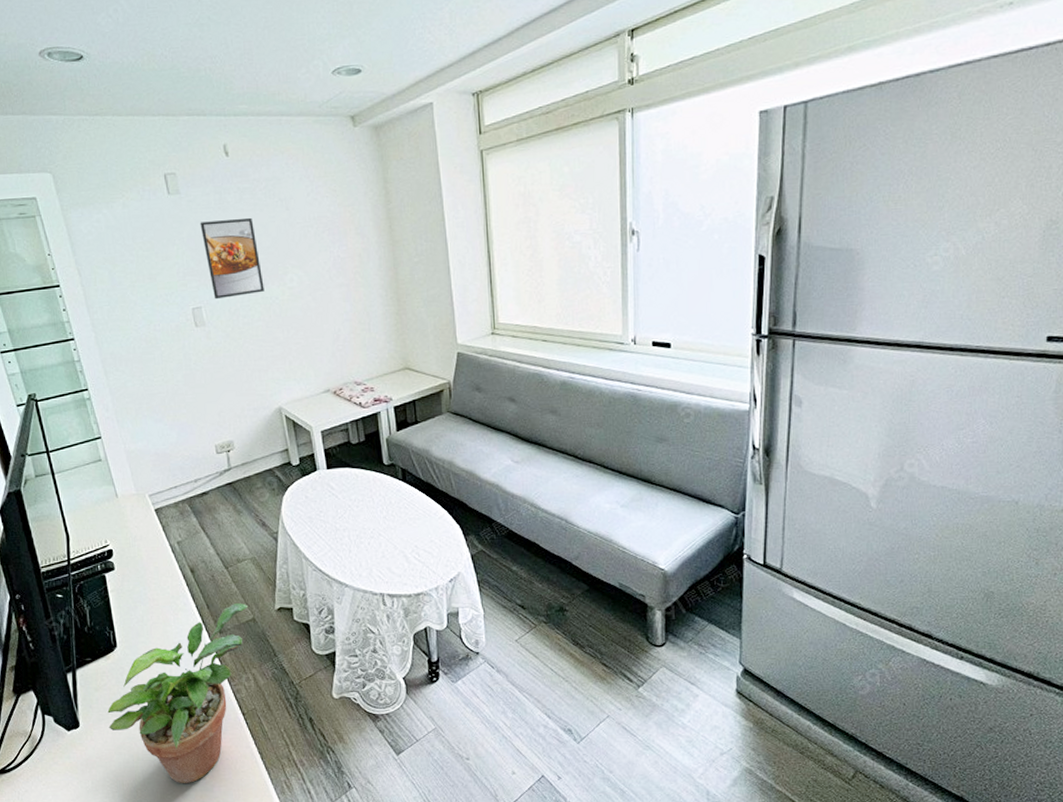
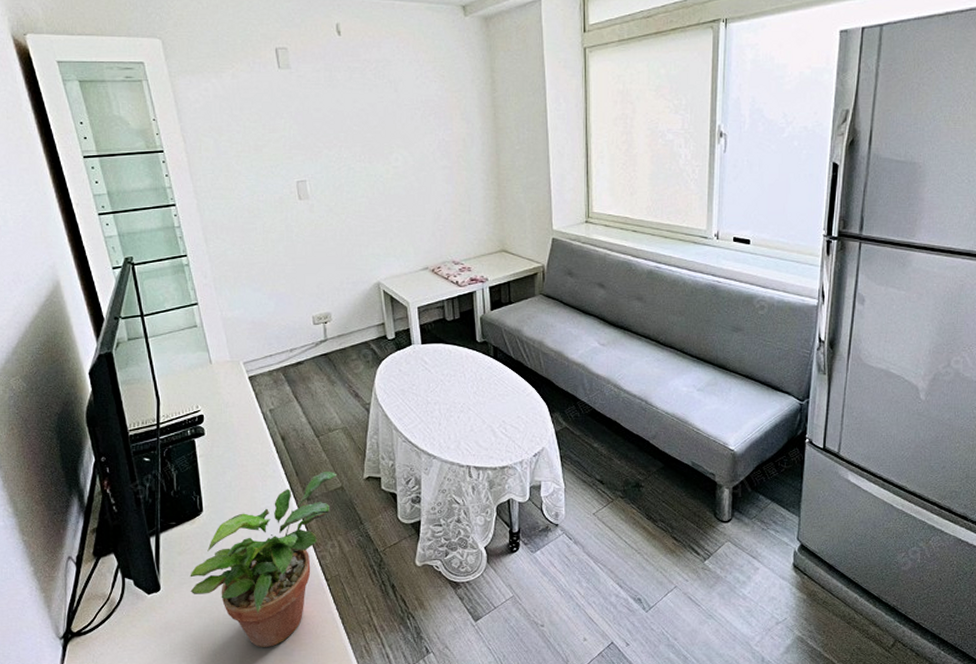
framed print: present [200,217,264,300] -> none [308,96,369,174]

